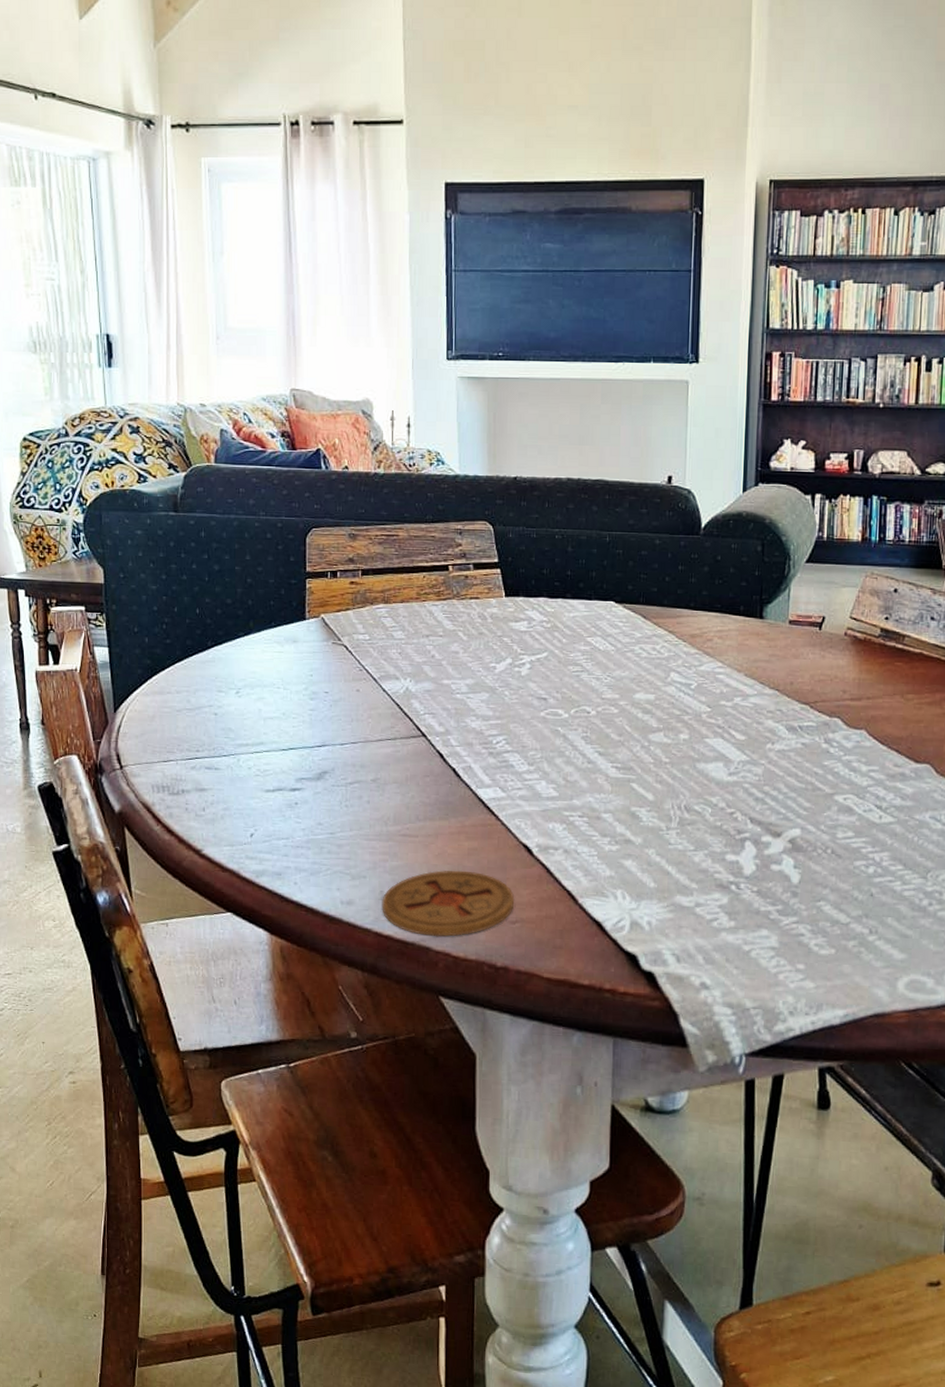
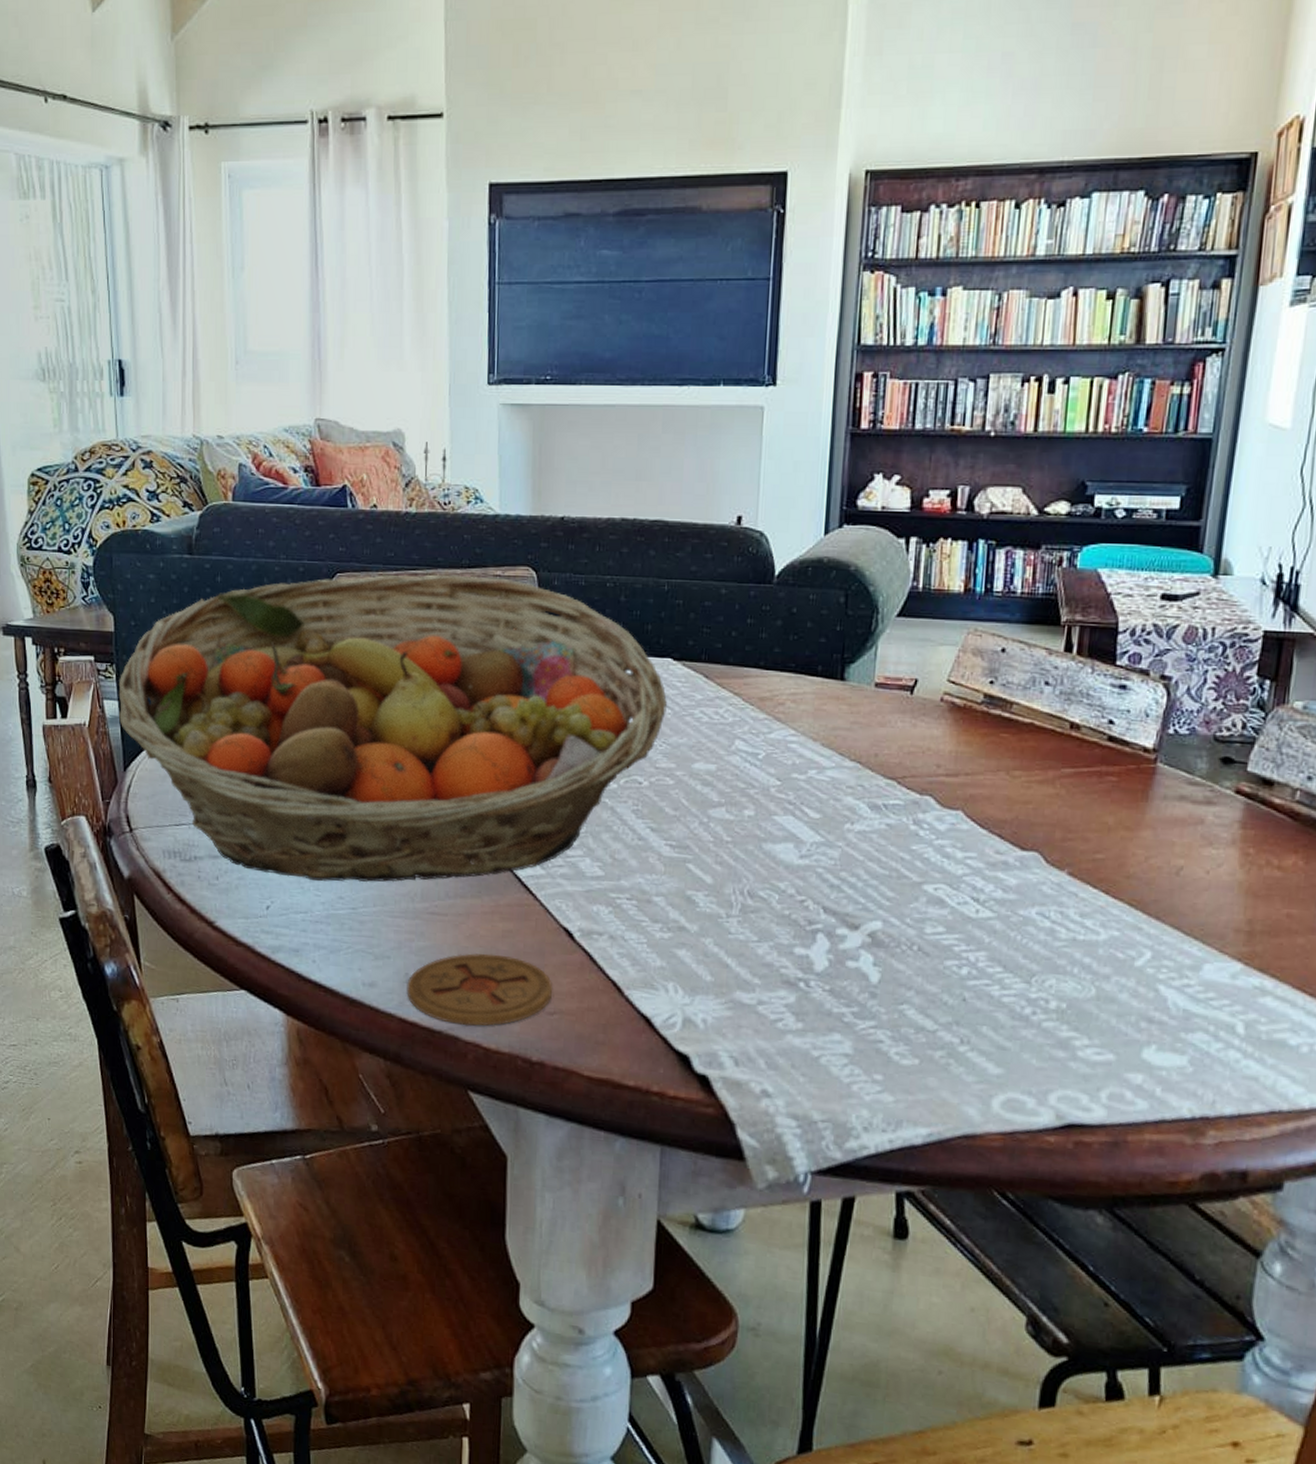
fruit basket: none [108,528,612,809] -> present [118,574,668,882]

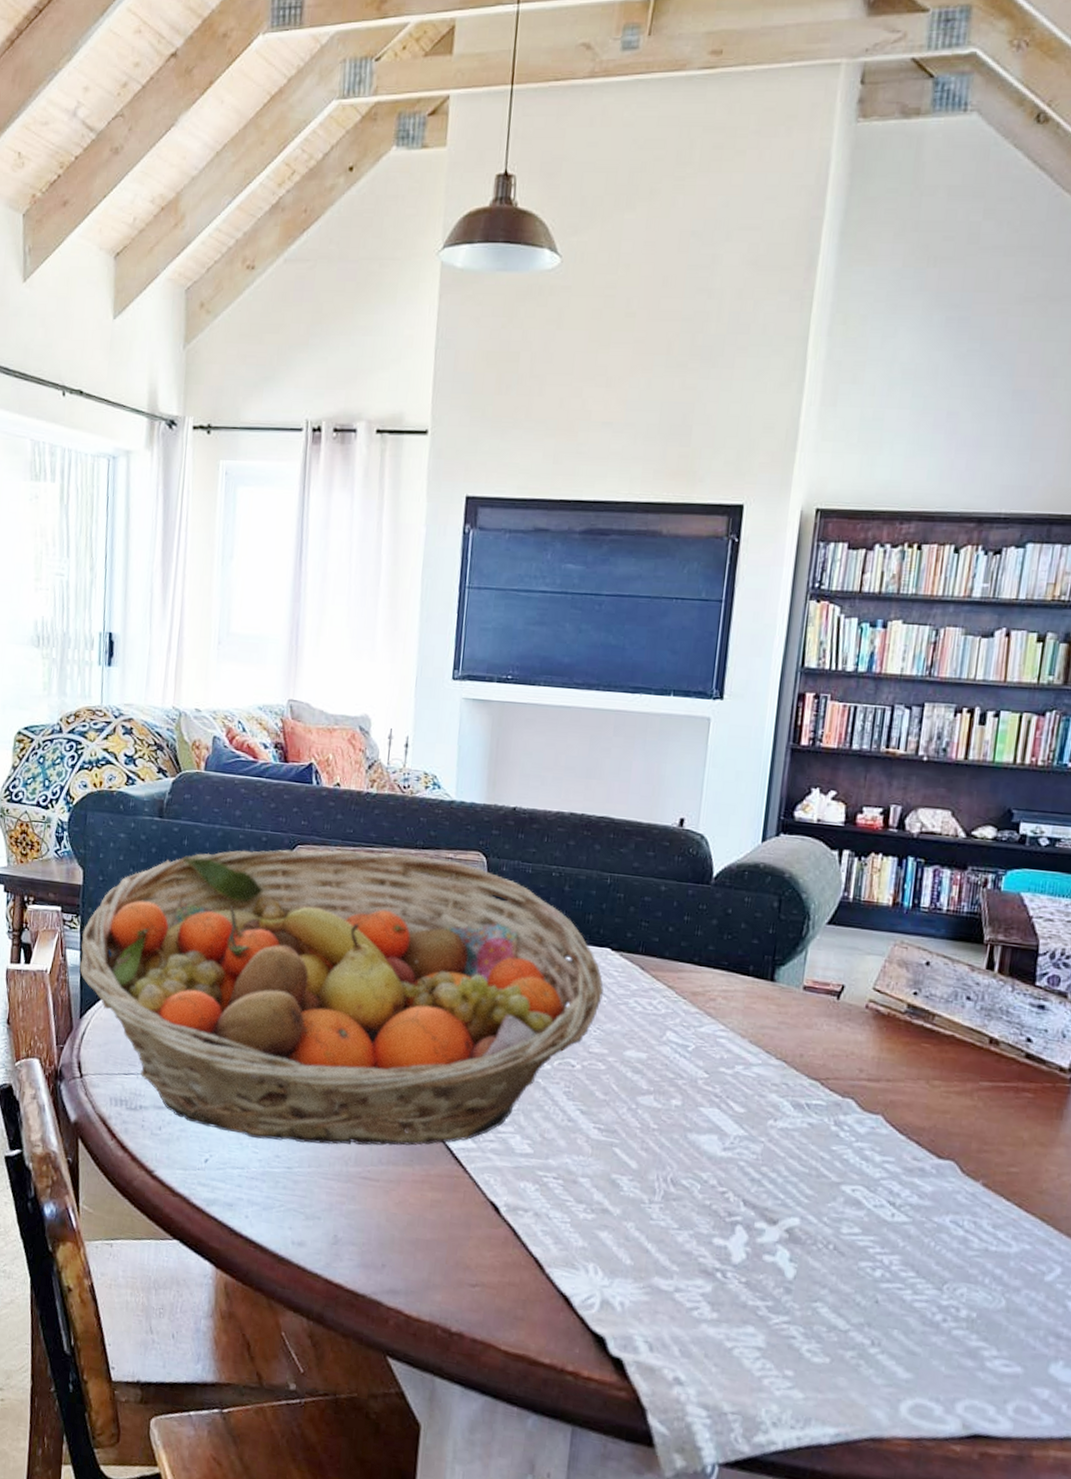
coaster: present [406,953,553,1026] -> none [334,1219,477,1293]

